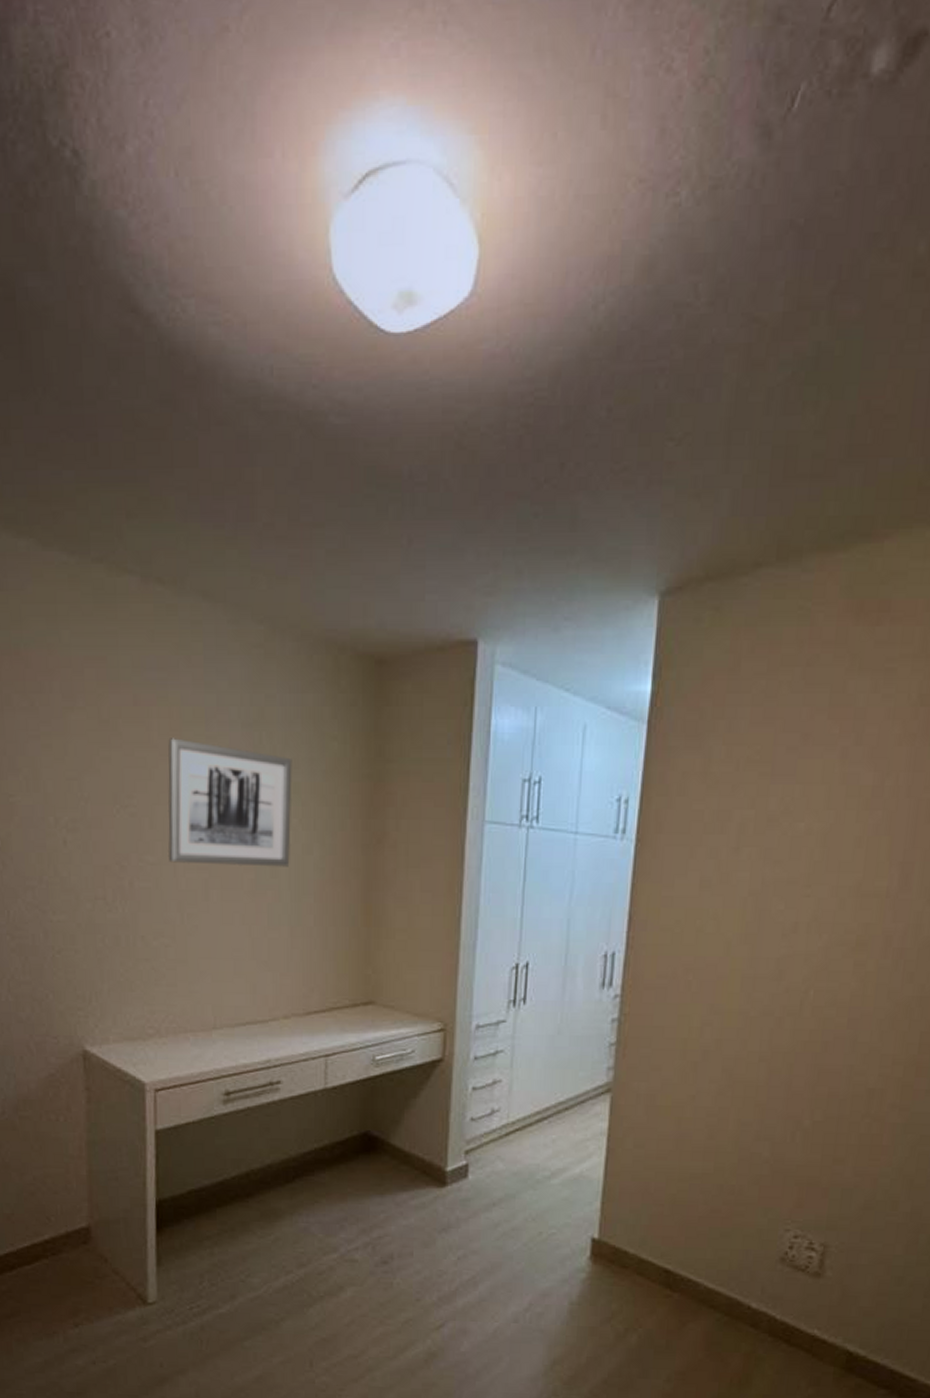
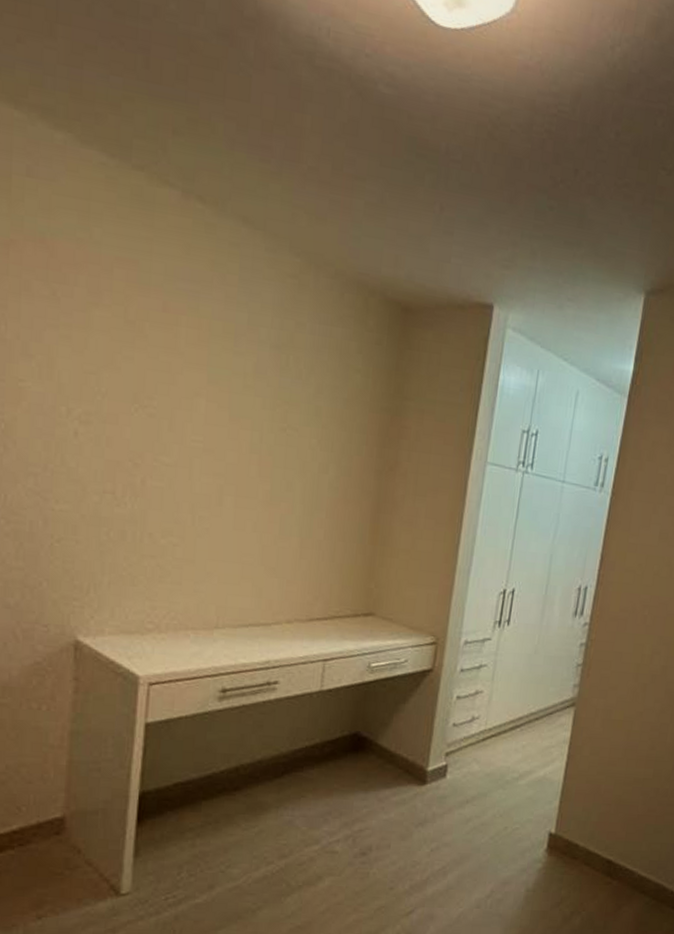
wall art: present [167,738,293,867] -> none [184,348,317,483]

